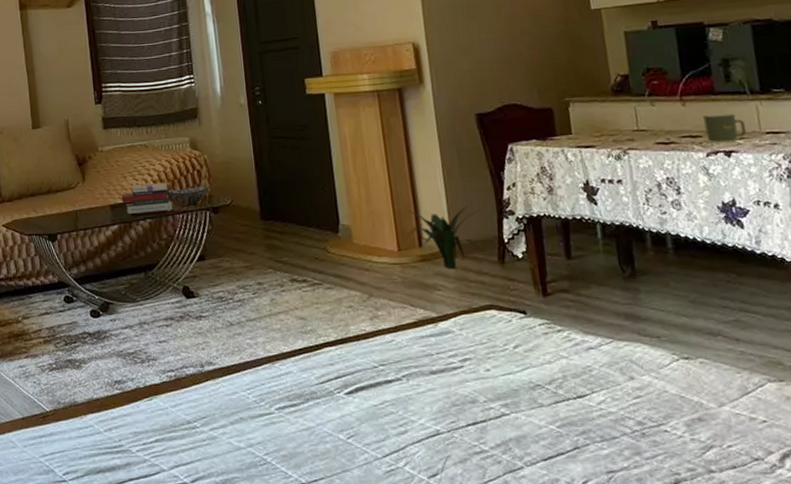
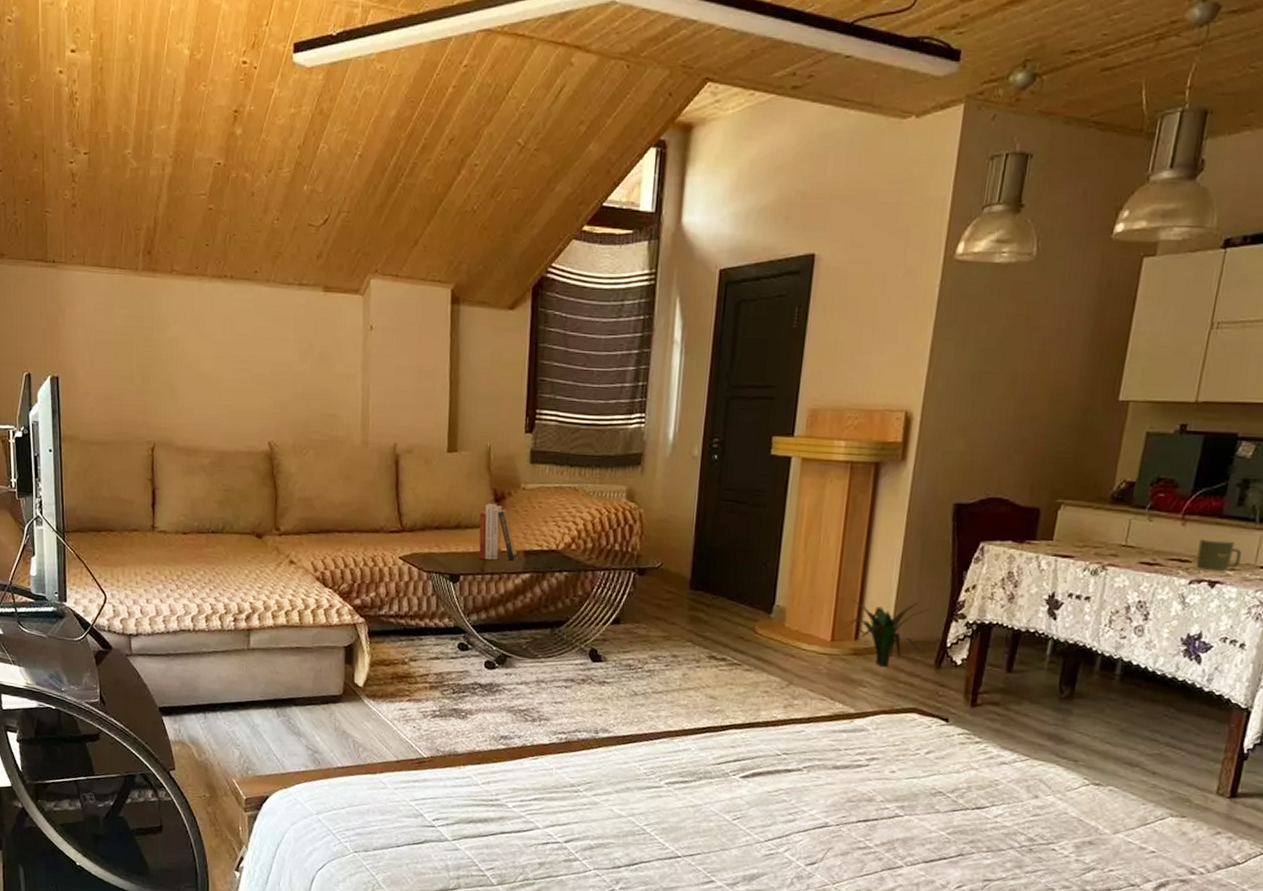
books: none [67,167,105,218] -> present [478,503,518,561]
books: present [121,182,173,215] -> none [538,532,594,568]
decorative bowl: present [165,185,210,206] -> none [589,543,640,563]

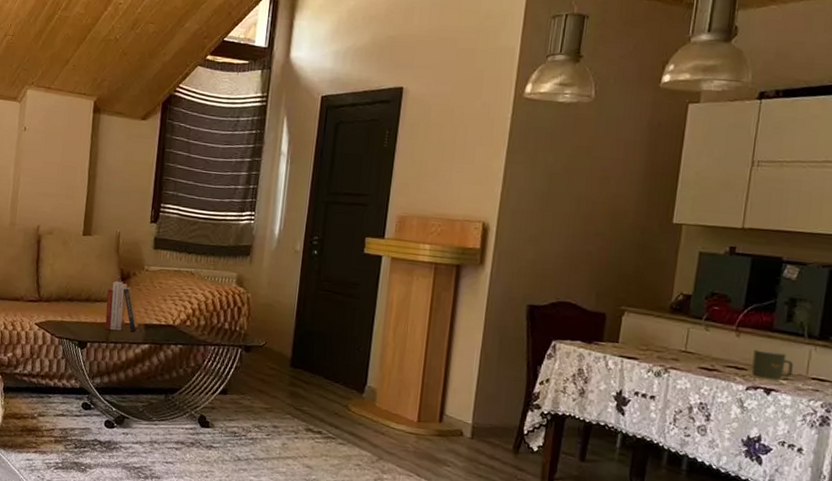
plant: present [842,598,928,667] -> none [427,383,506,449]

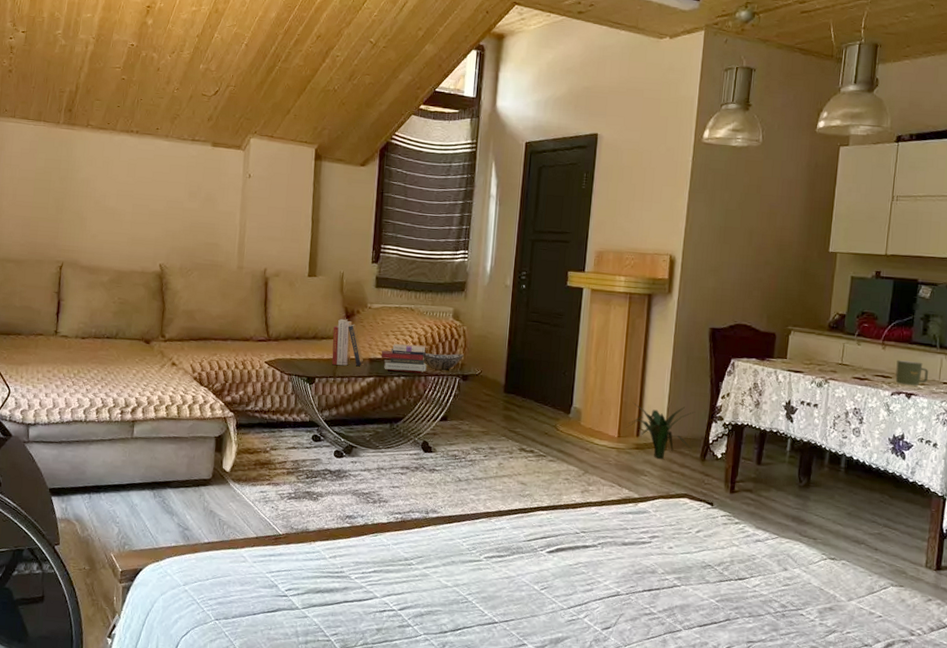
books: none [157,309,206,343] -> present [381,344,427,374]
decorative bowl: none [202,321,247,340] -> present [422,353,464,370]
plant: none [427,383,506,449] -> present [626,402,693,459]

